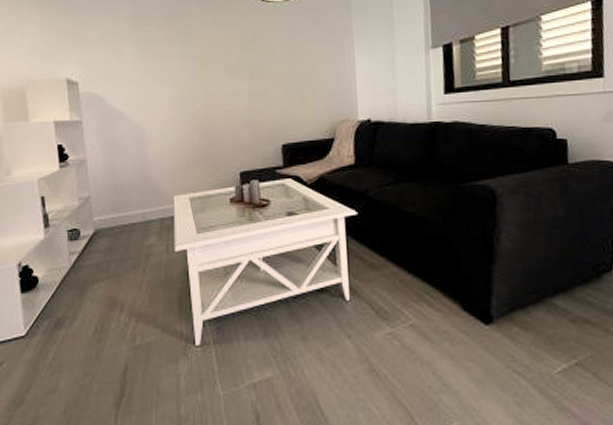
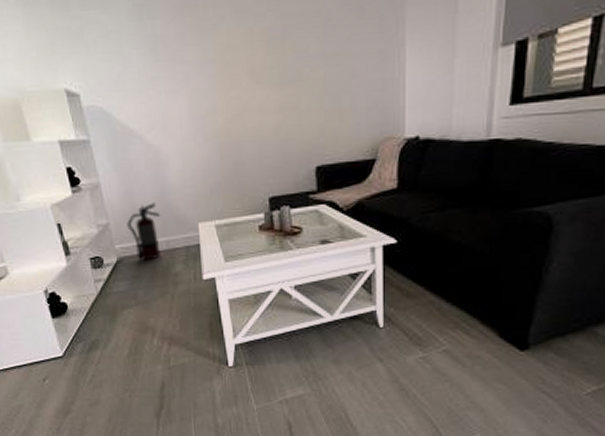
fire extinguisher: none [107,177,140,232] -> present [127,202,161,260]

